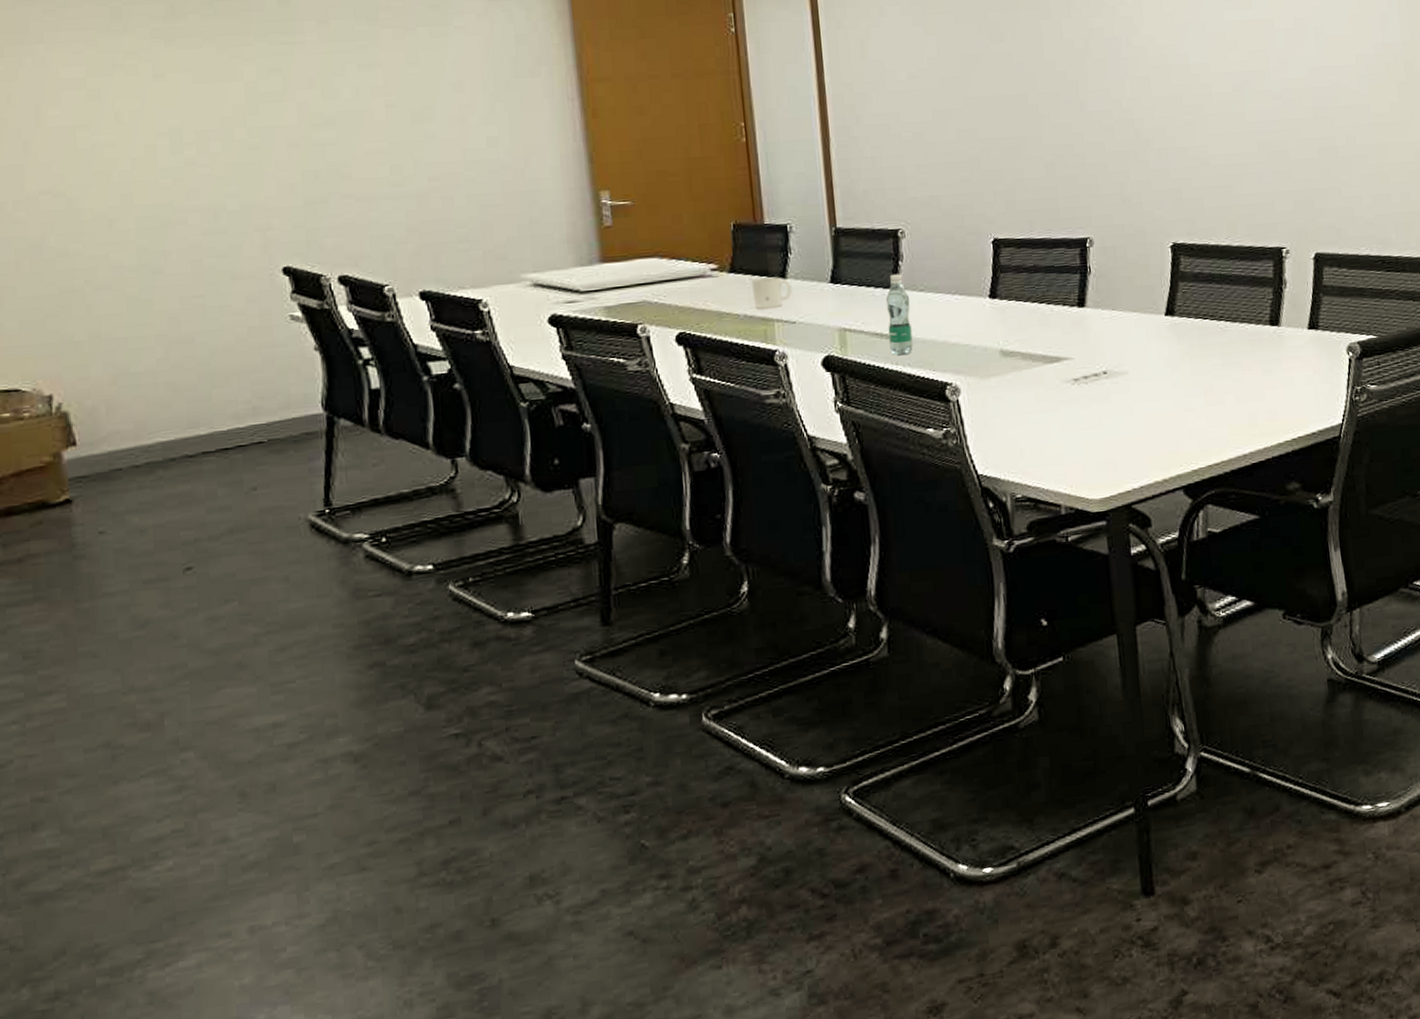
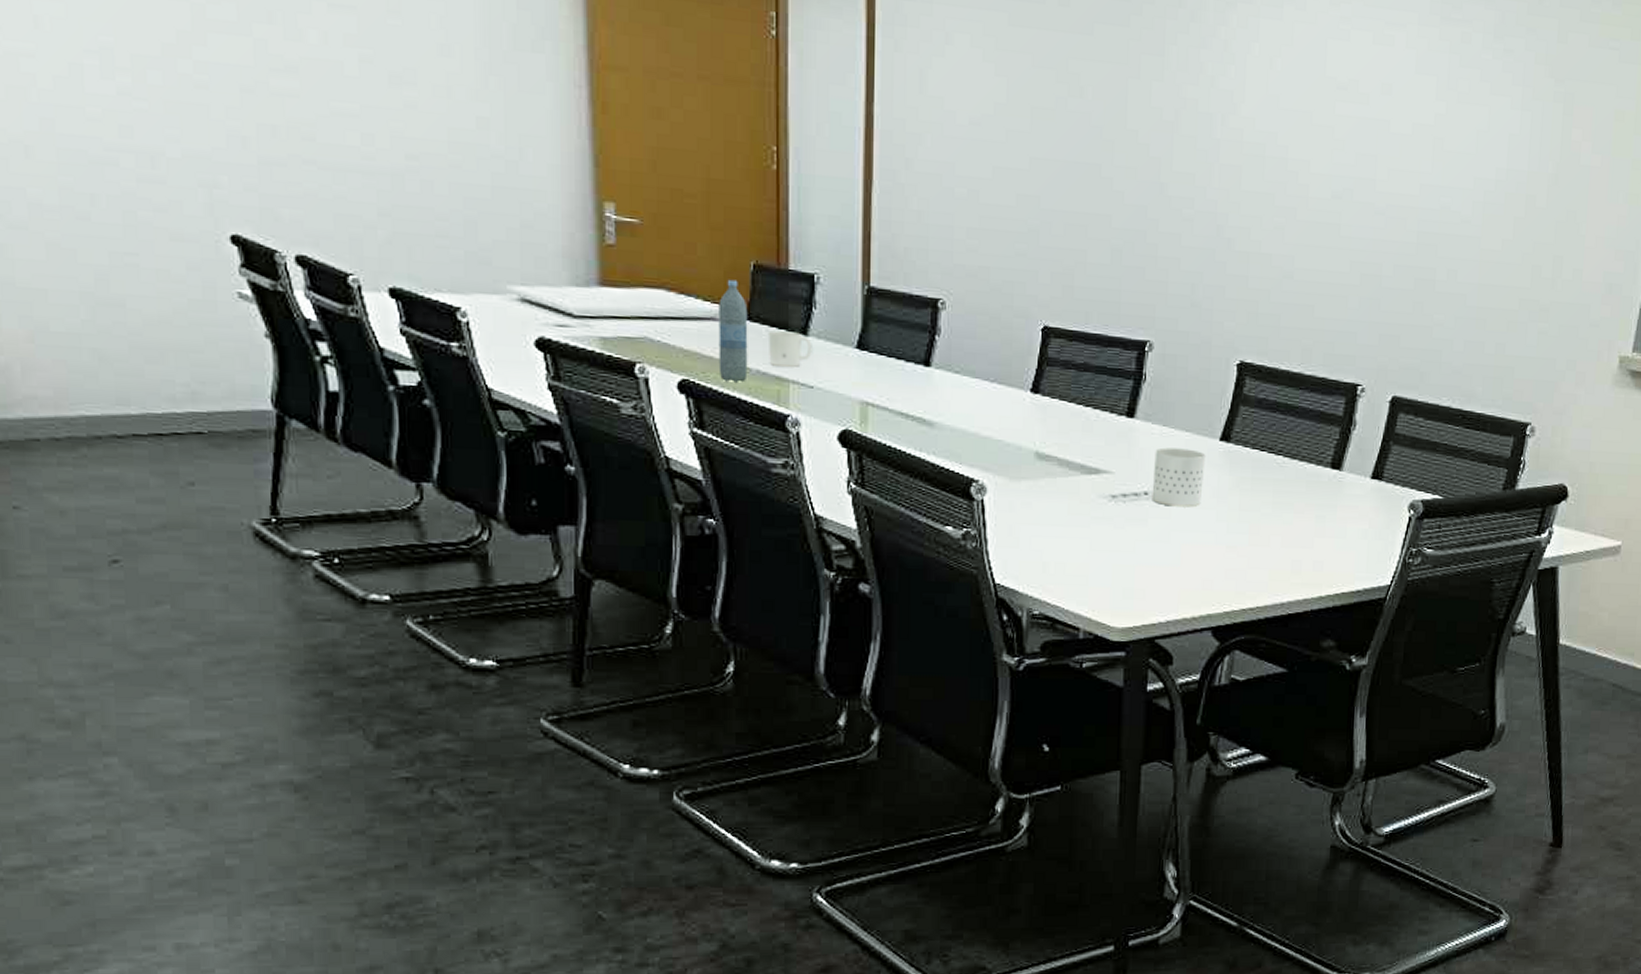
water bottle: none [706,240,737,329] -> present [718,279,748,383]
bottle: present [885,274,913,355] -> none [915,349,942,441]
mug: none [1108,327,1156,381] -> present [1152,447,1206,508]

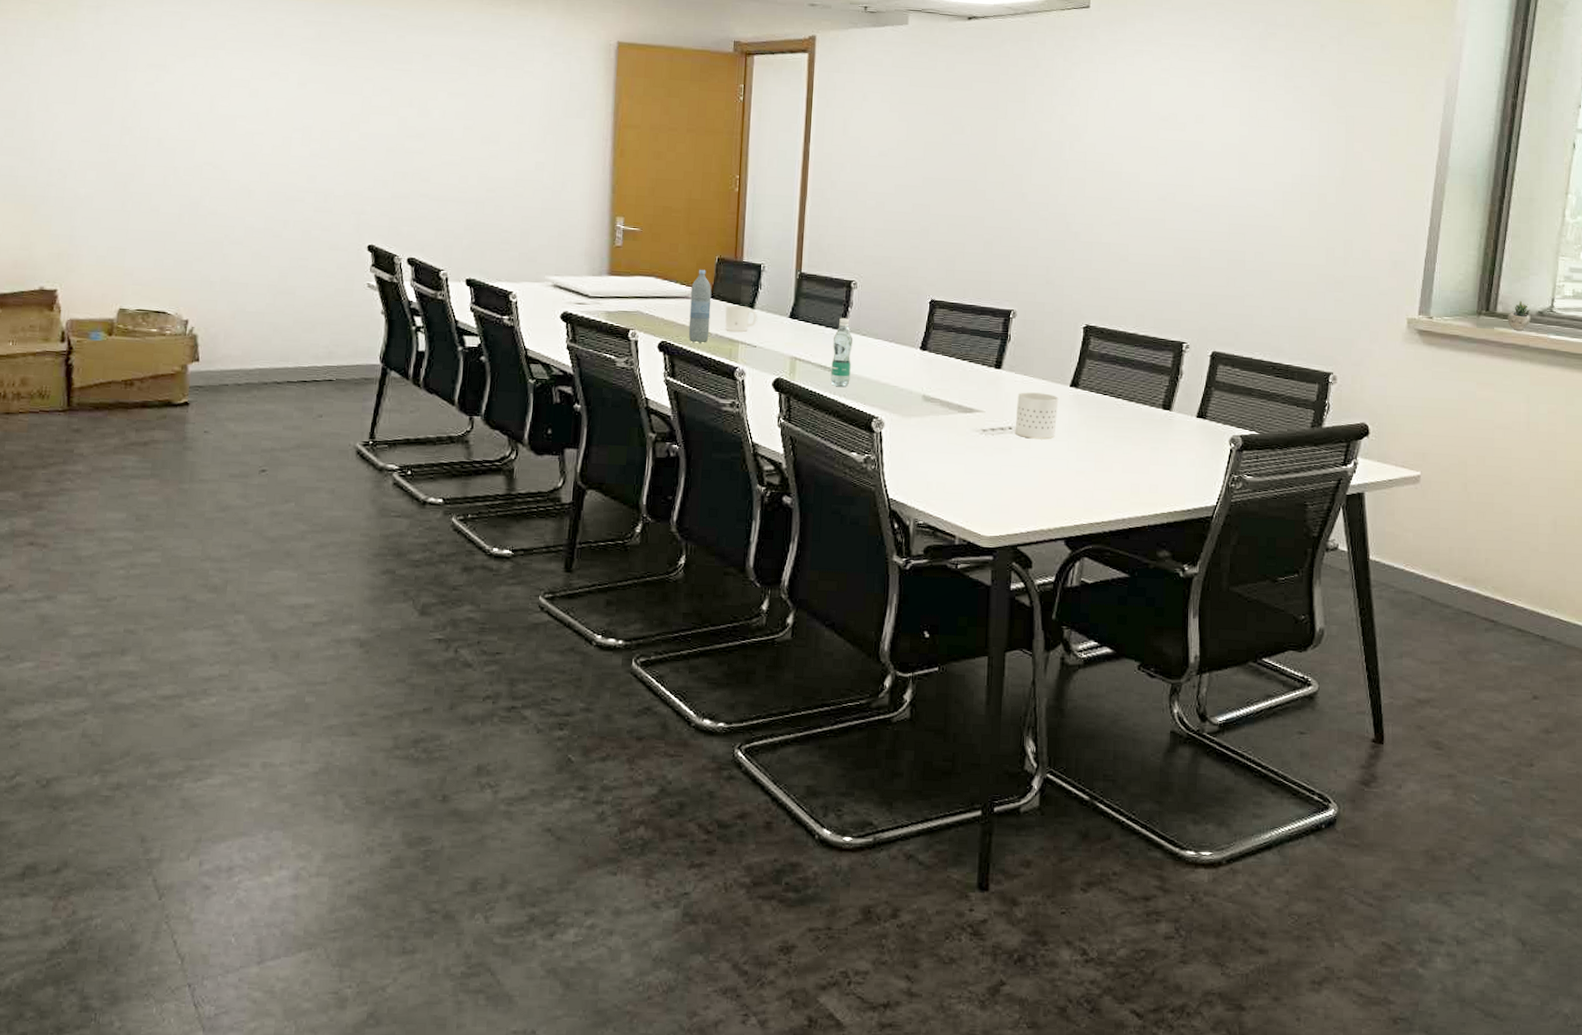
bottle: none [915,349,942,441] -> present [830,318,853,387]

